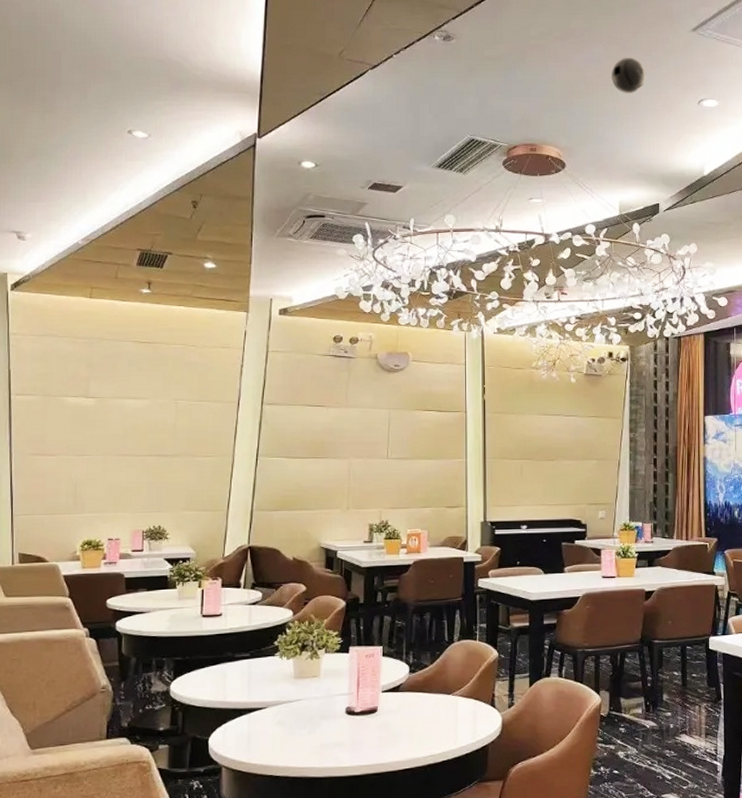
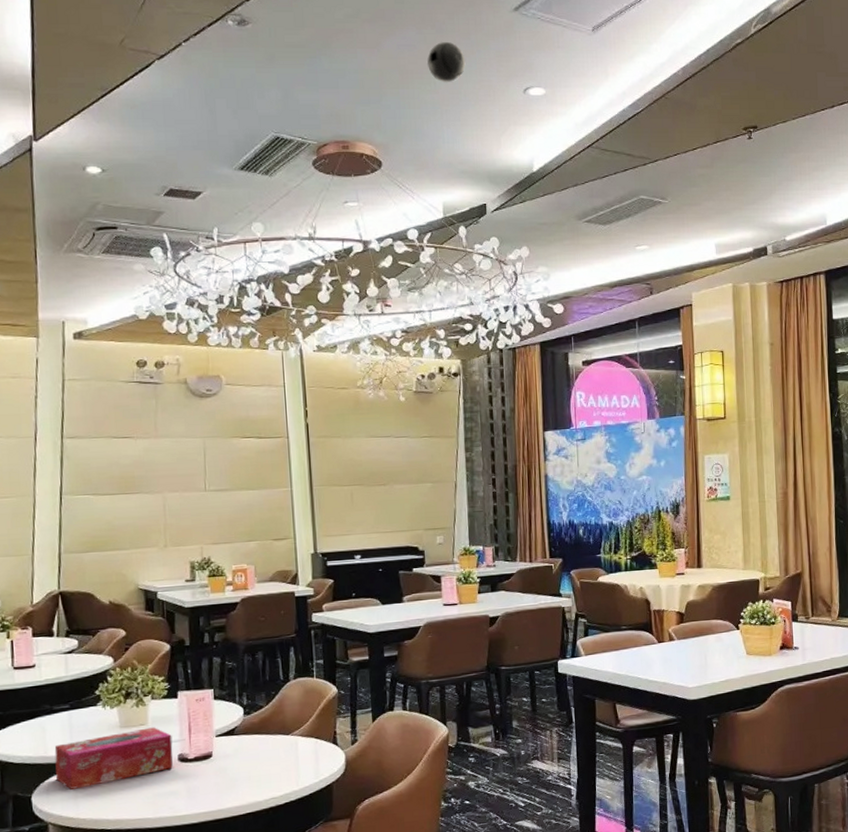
tissue box: none [233,679,341,735] -> present [54,727,173,790]

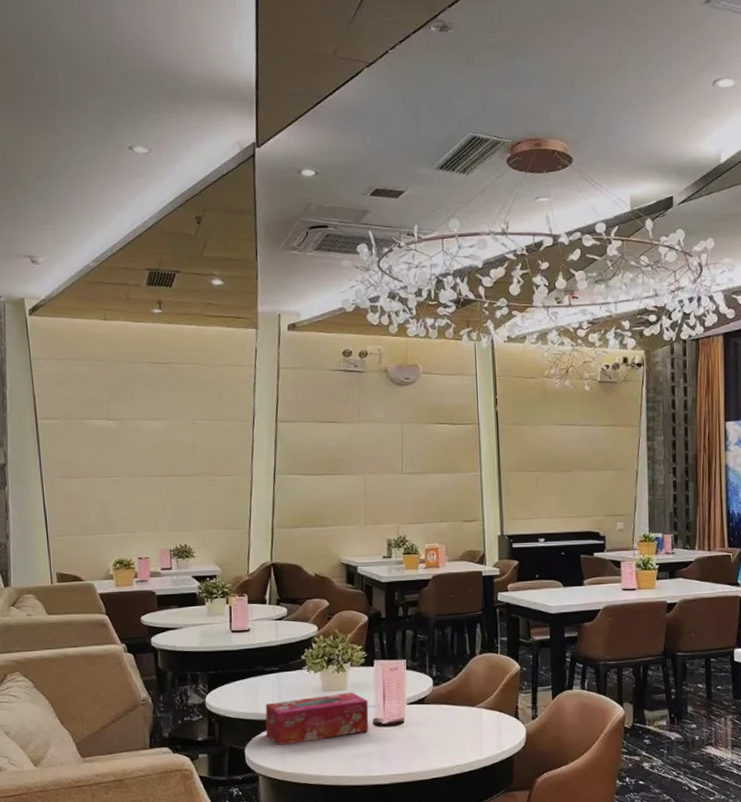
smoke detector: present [427,42,466,83] -> none [618,38,656,78]

